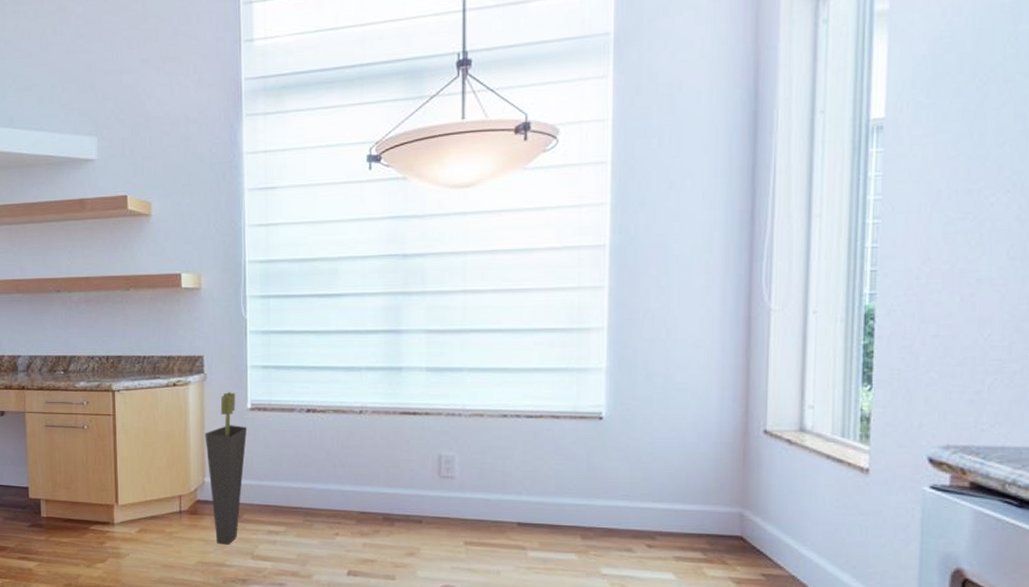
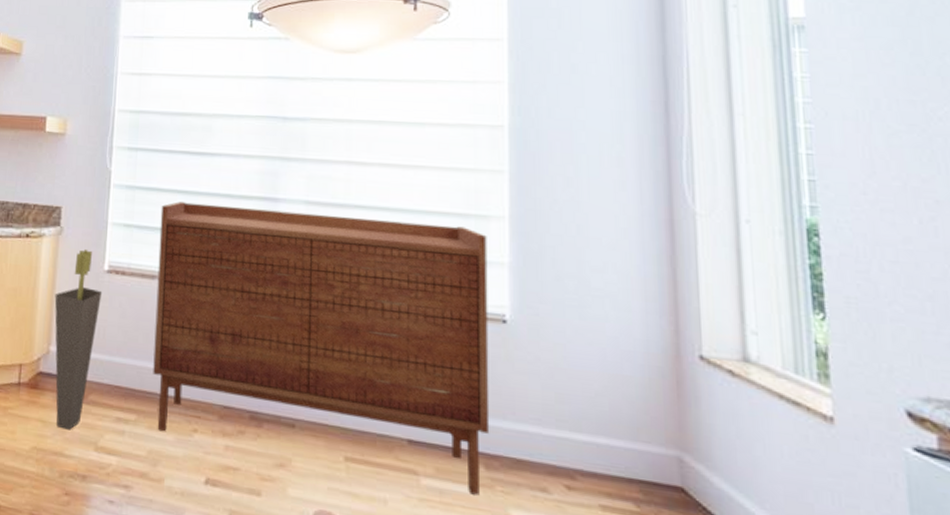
sideboard: none [295,340,588,560] -> present [153,202,490,496]

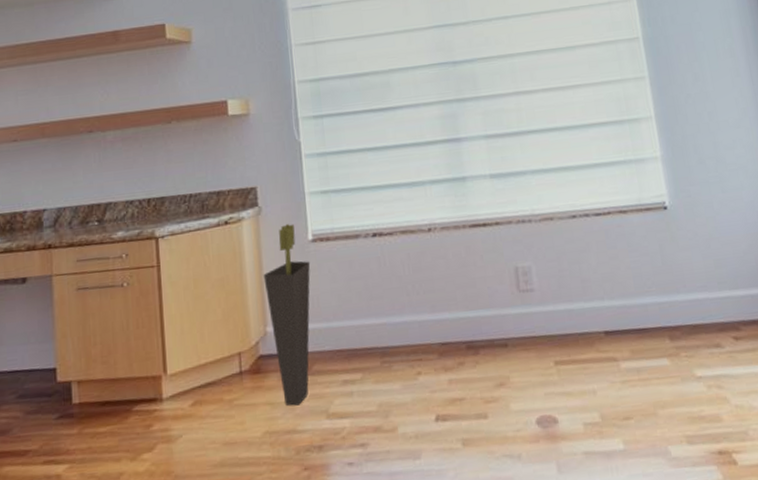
sideboard: present [153,202,490,496] -> none [354,132,669,383]

